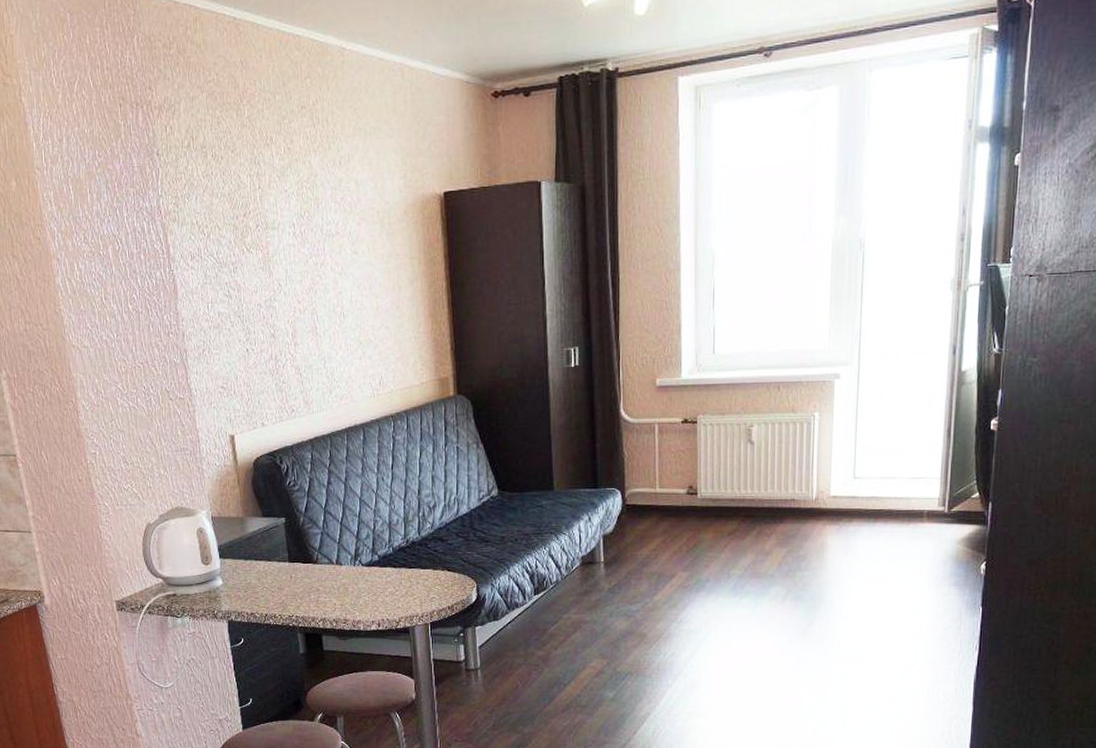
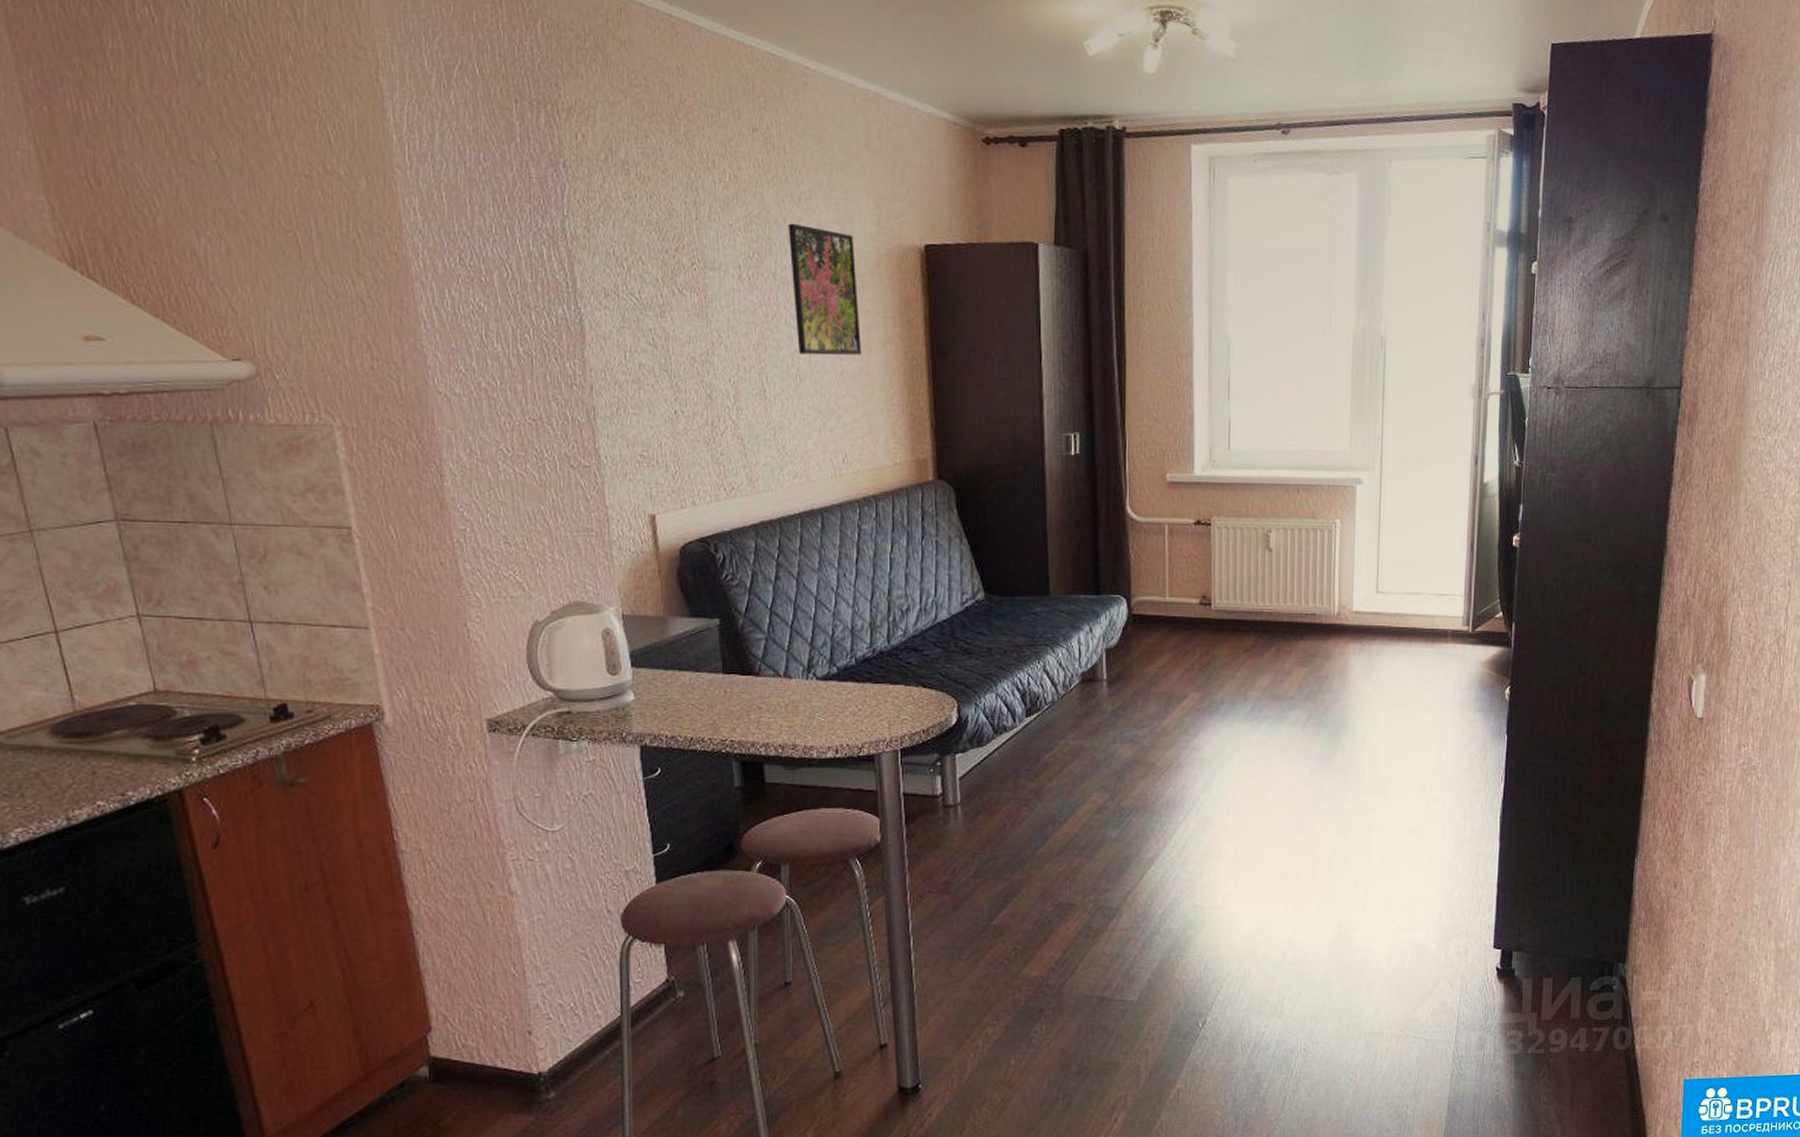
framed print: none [332,184,393,295] -> present [788,223,861,356]

